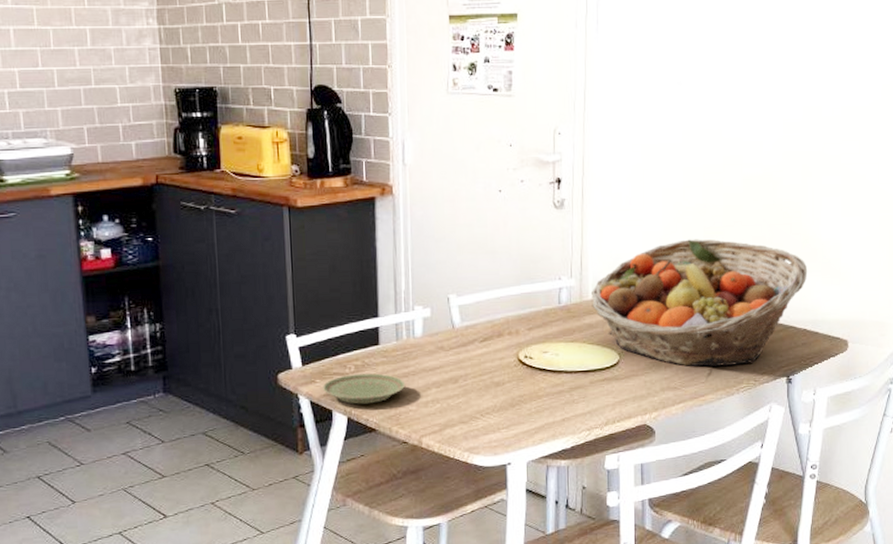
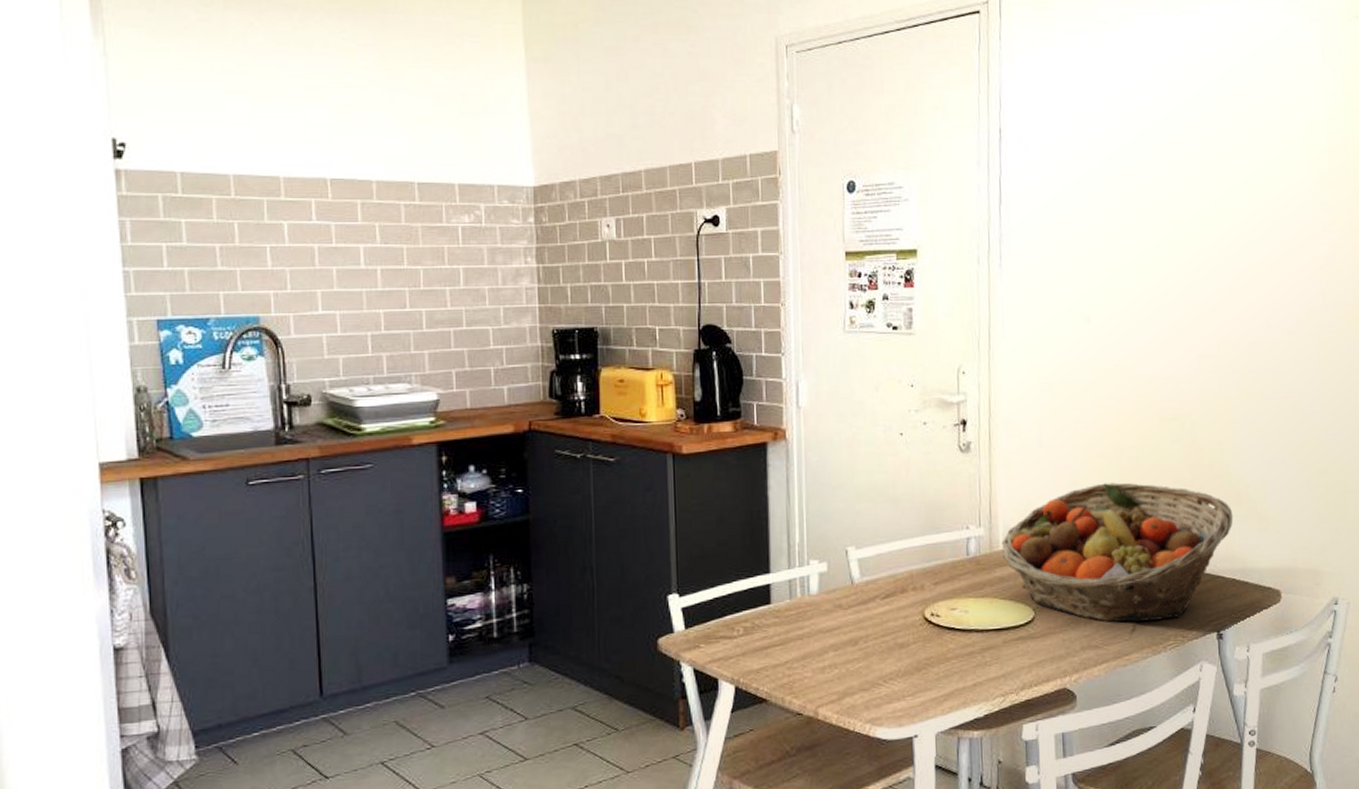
plate: present [322,373,406,404] -> none [707,636,800,672]

